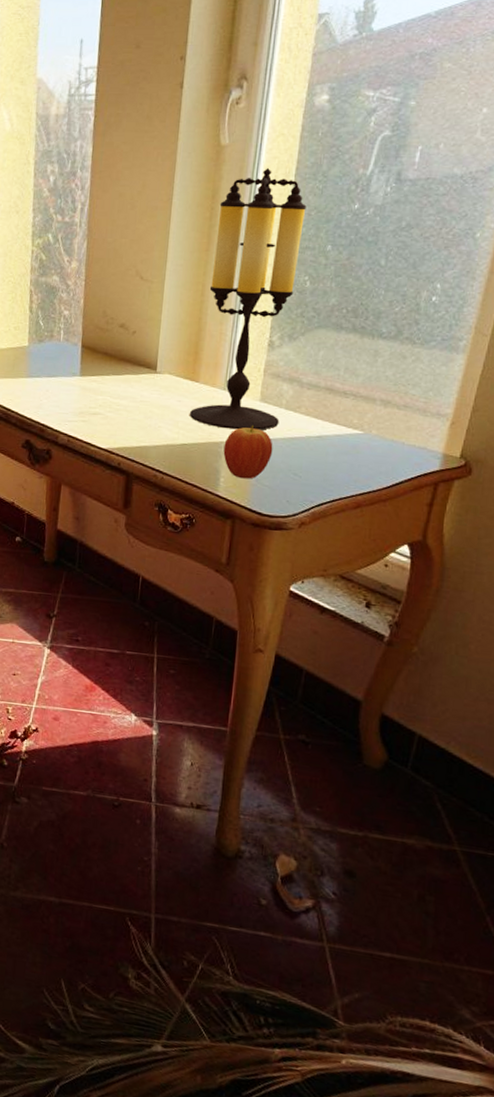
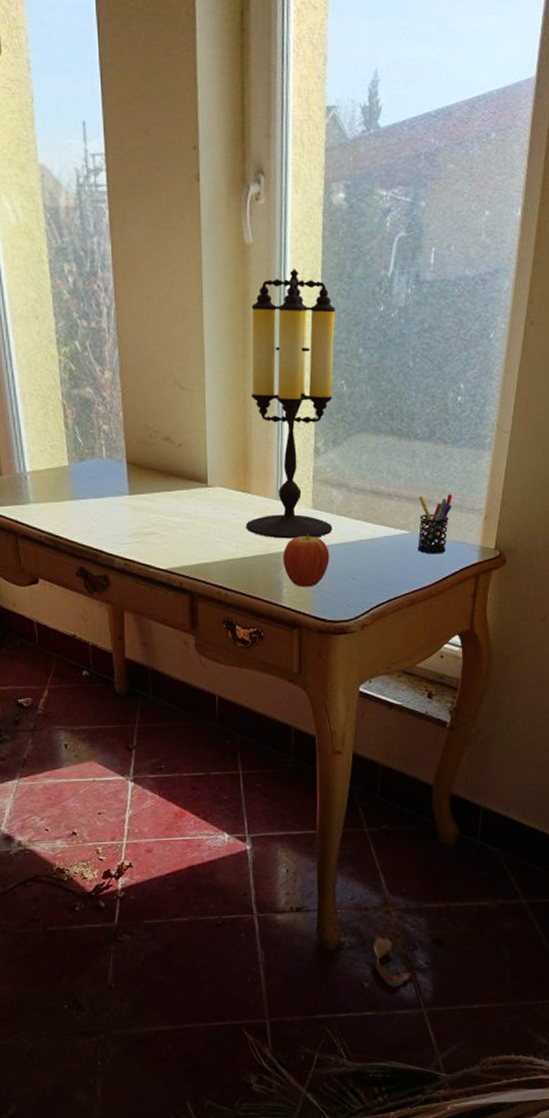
pen holder: none [370,396,416,458] -> present [418,494,452,554]

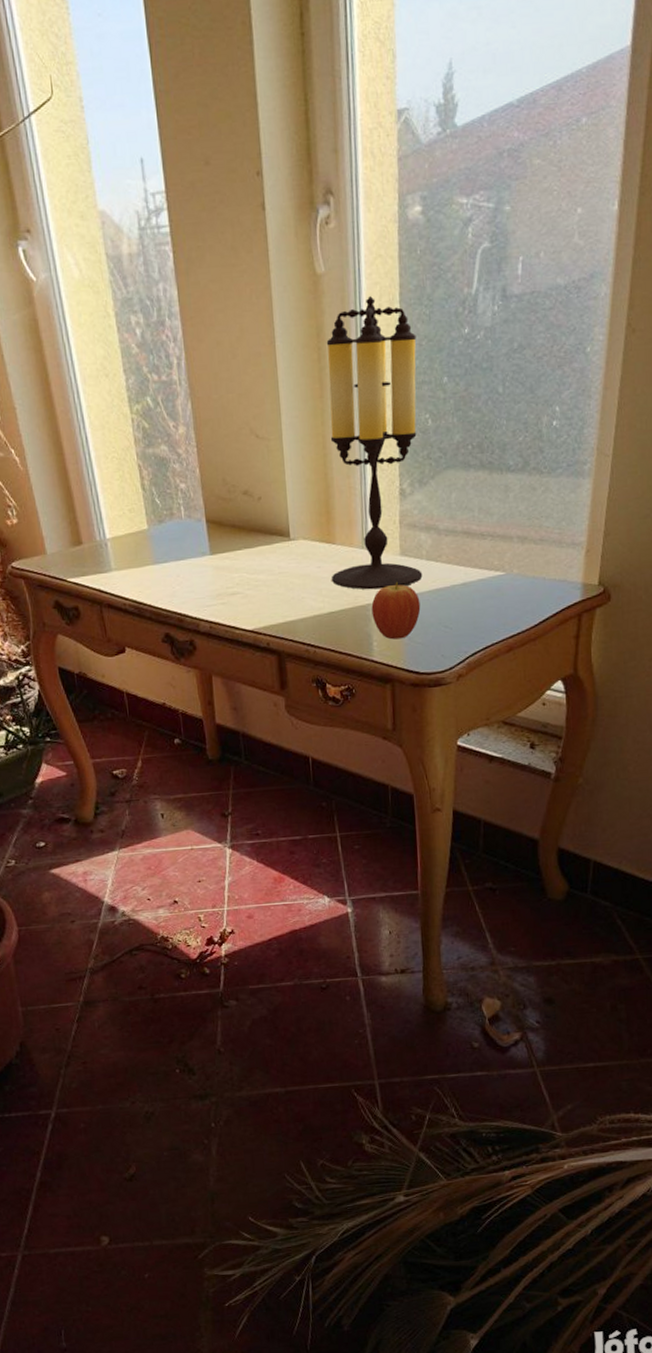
pen holder: present [418,494,452,554] -> none [513,528,550,596]

